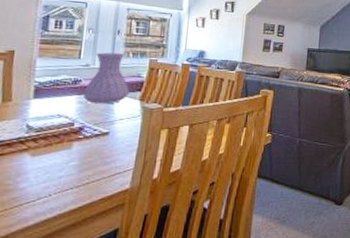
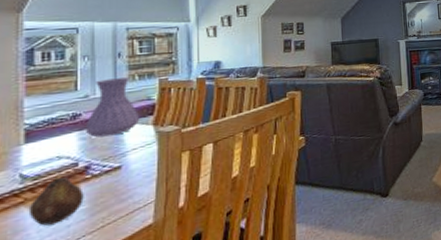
fruit: none [29,133,76,173] -> present [28,177,84,226]

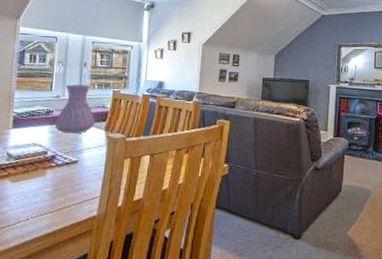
fruit: present [28,177,84,226] -> none [10,161,49,199]

